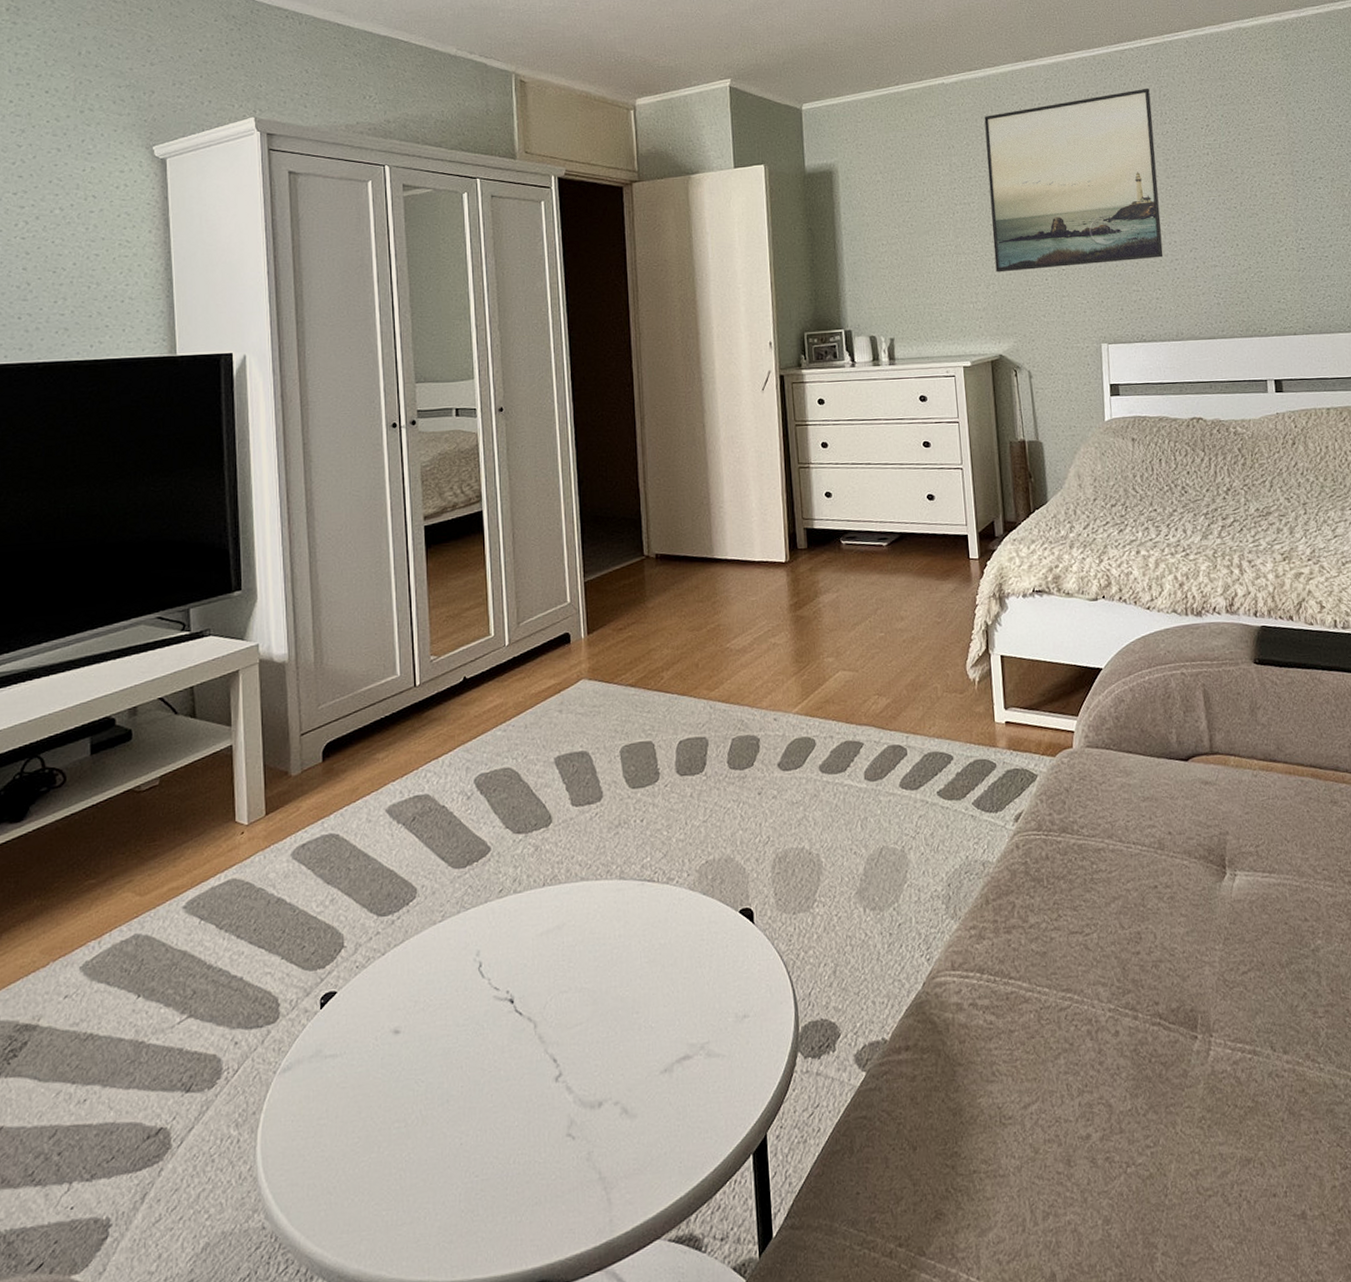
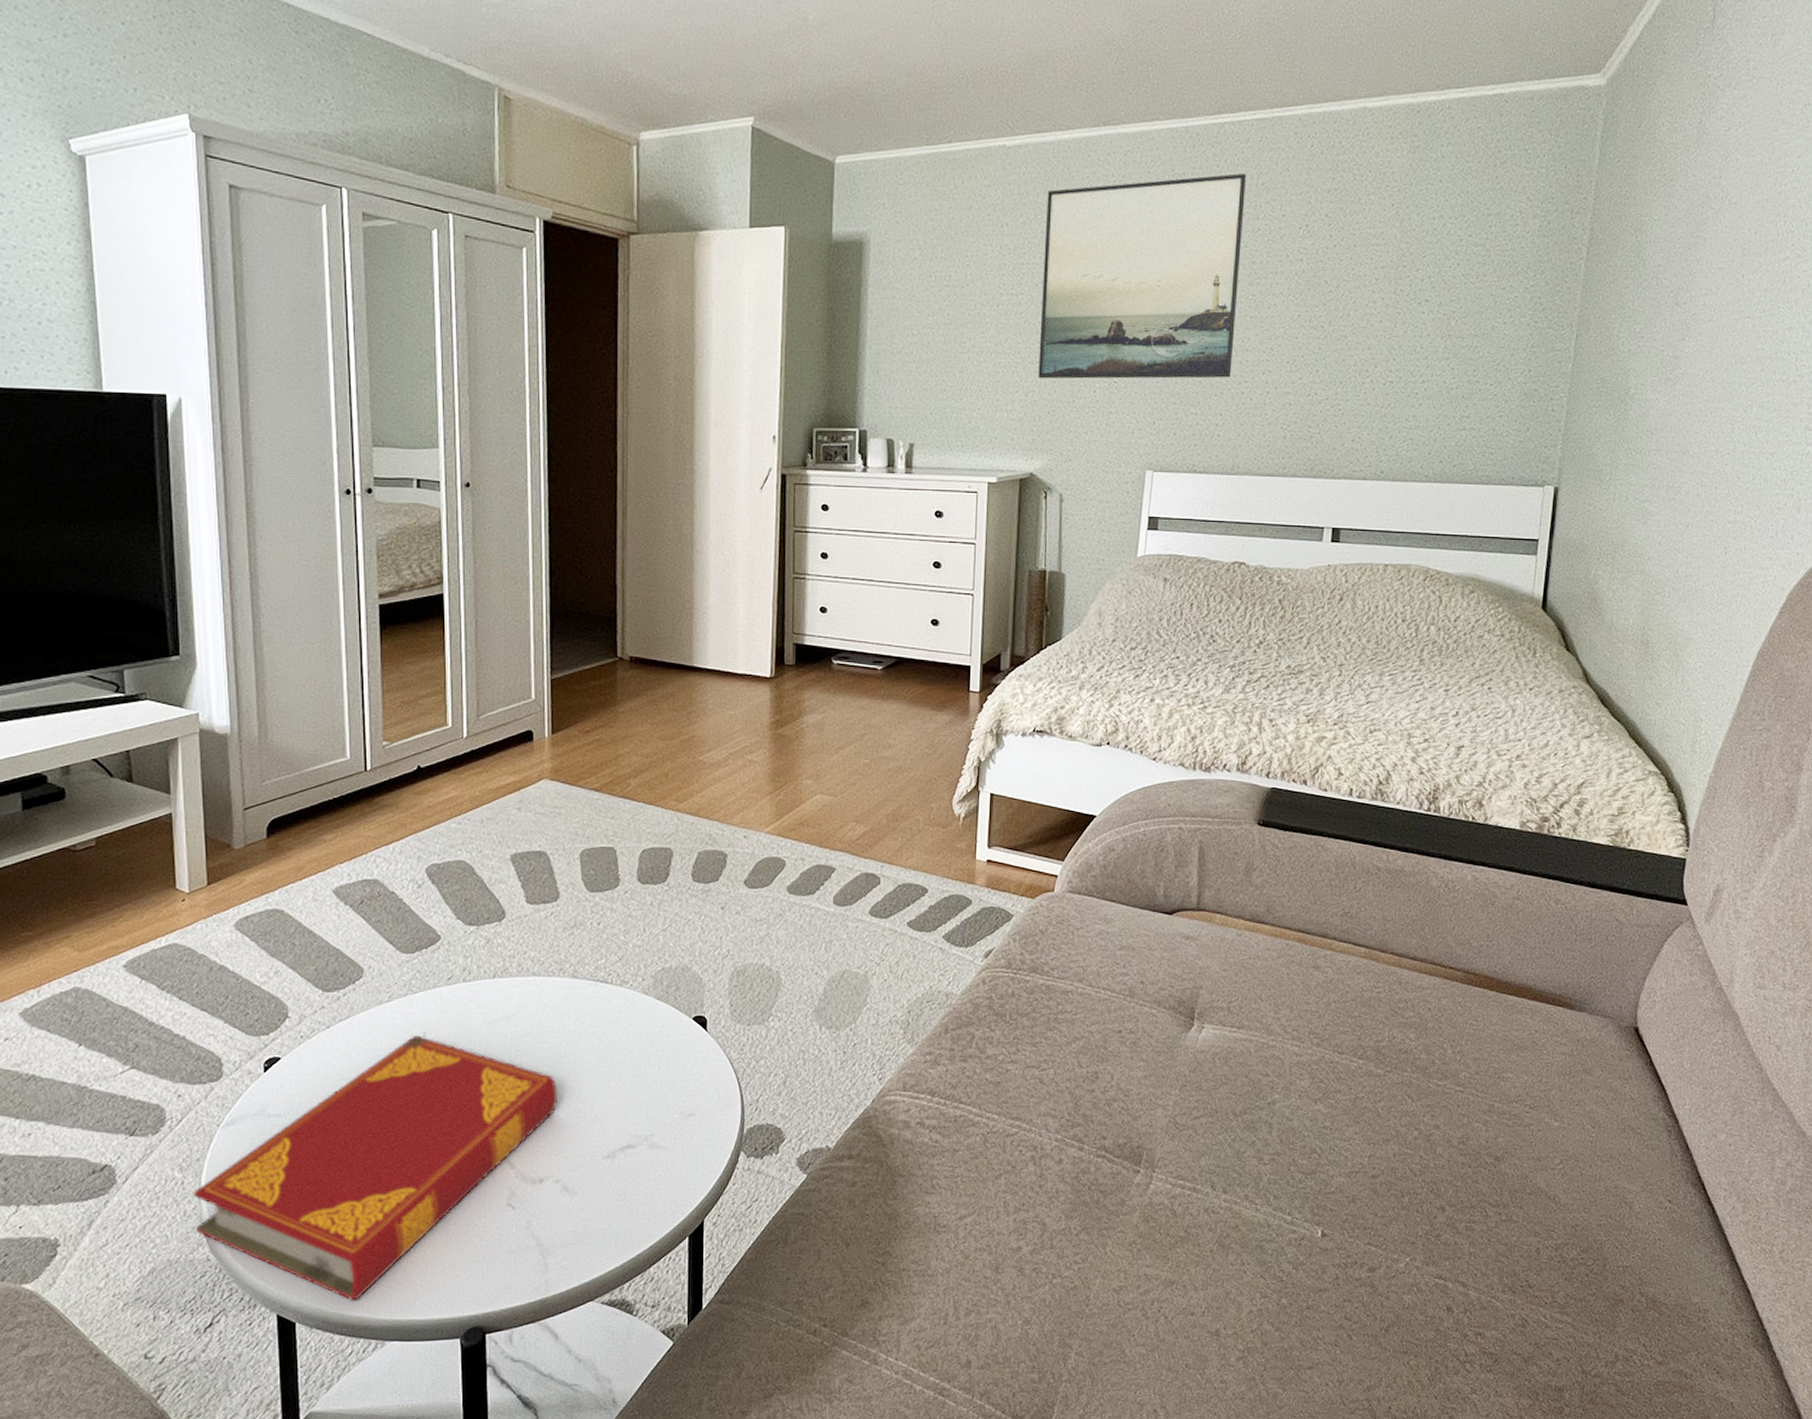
hardback book: none [249,955,613,1262] -> present [193,1036,558,1300]

